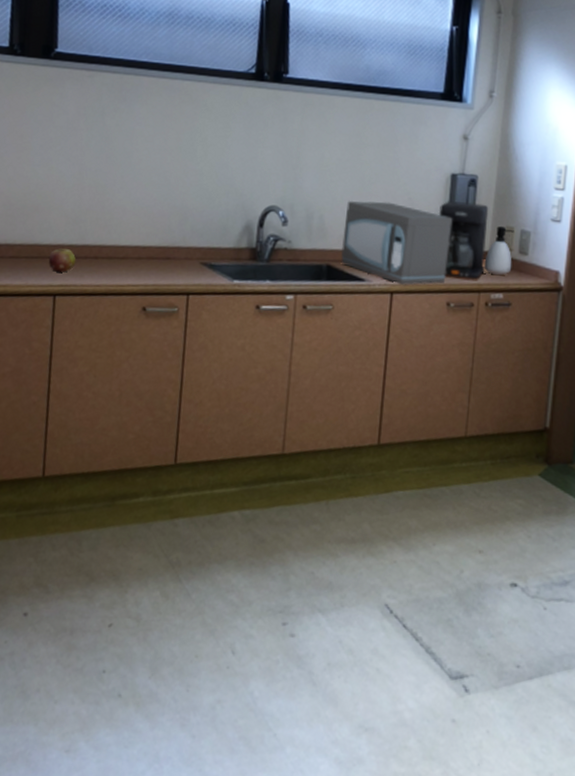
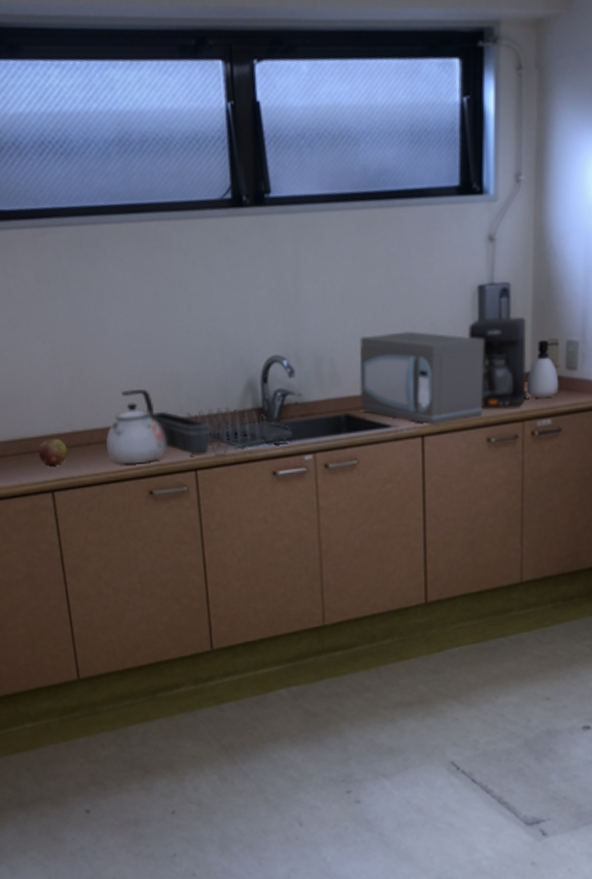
kettle: none [110,215,167,282] -> present [105,389,168,465]
dish rack: none [157,238,279,285] -> present [152,406,293,456]

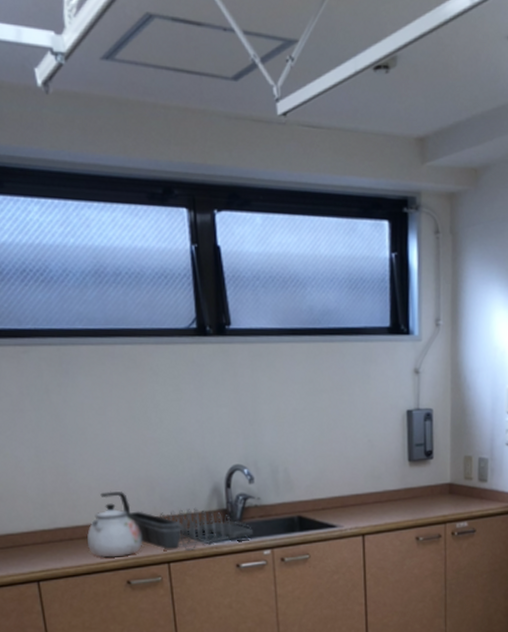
fruit: present [38,439,69,466] -> none [24,534,53,558]
microwave: present [359,331,485,425] -> none [309,446,413,526]
coffee maker: present [467,316,528,409] -> none [398,437,448,513]
soap dispenser: present [526,339,559,399] -> none [447,456,473,505]

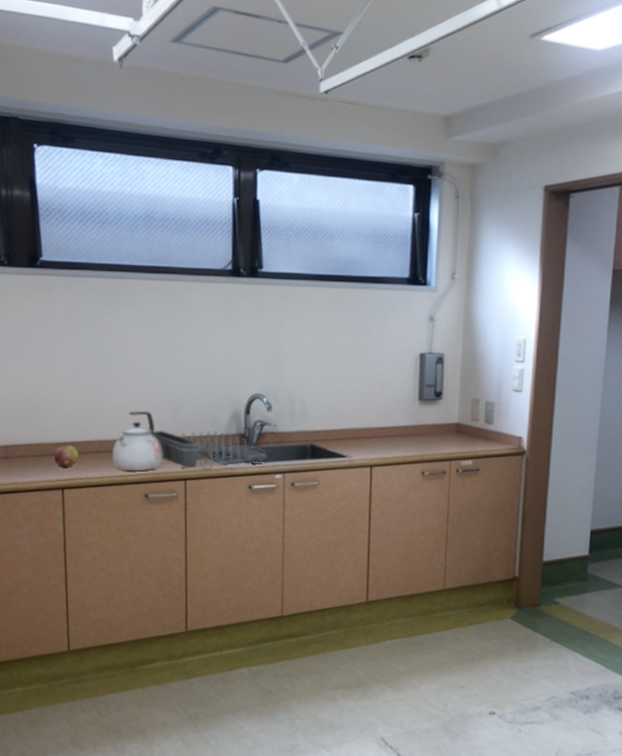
fruit: none [24,534,53,558] -> present [54,446,80,468]

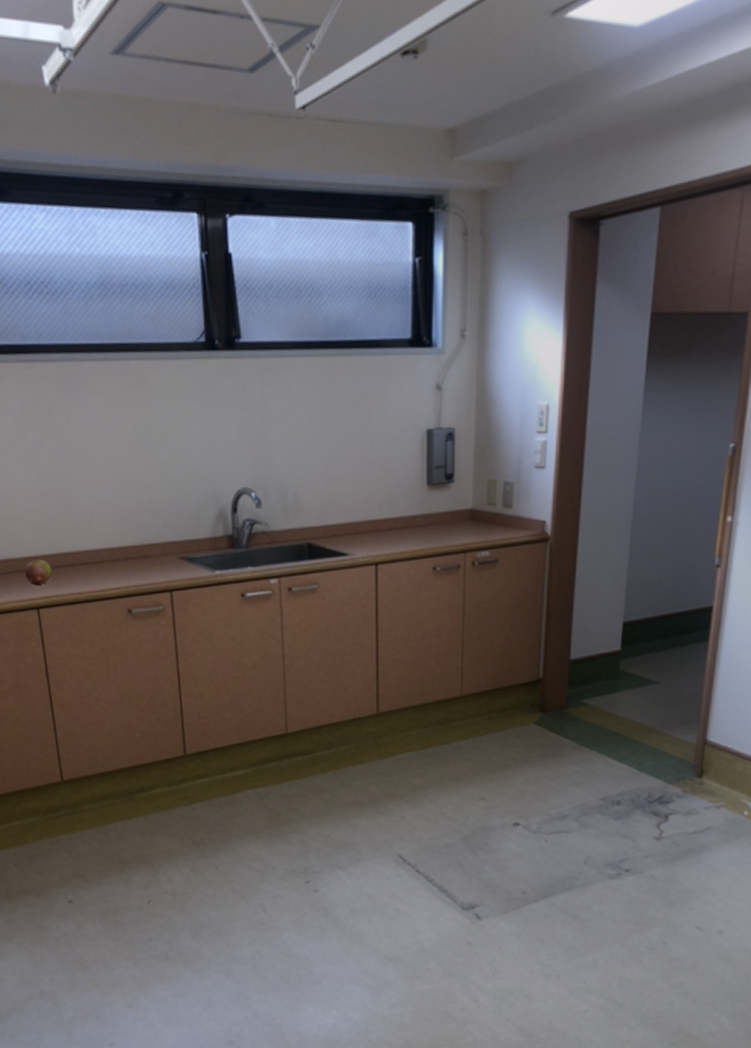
kettle: present [111,410,164,472] -> none [87,515,145,585]
dish rack: present [153,430,268,470] -> none [131,533,260,579]

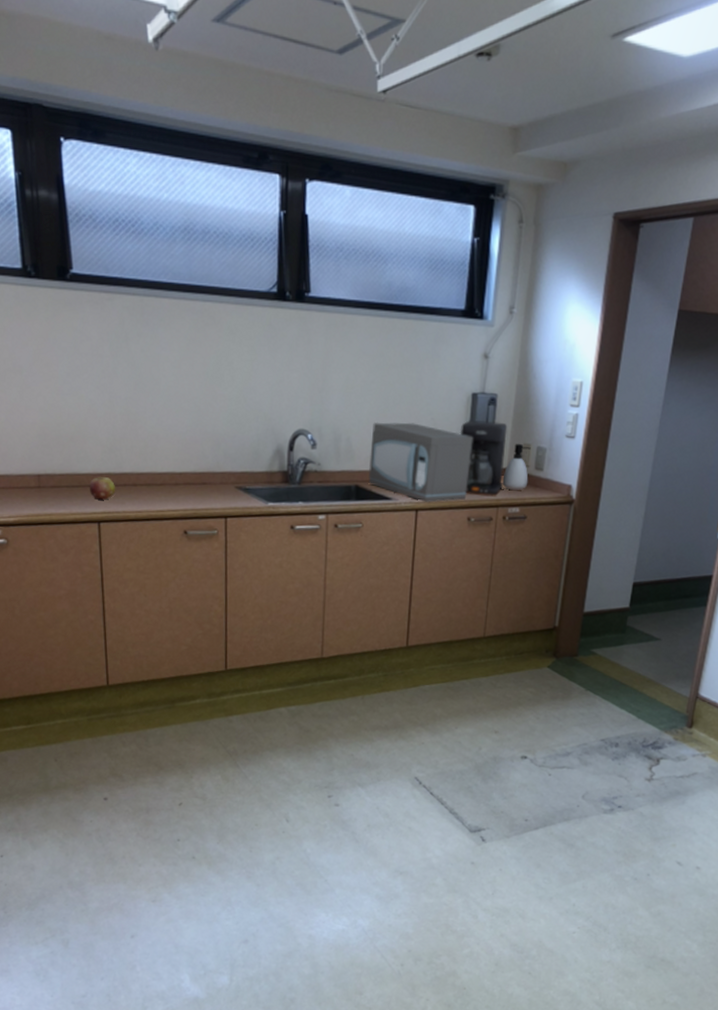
microwave: none [320,469,432,555] -> present [368,422,473,503]
coffee maker: none [416,458,469,541] -> present [459,419,508,496]
soap dispenser: none [468,479,497,533] -> present [502,443,531,491]

